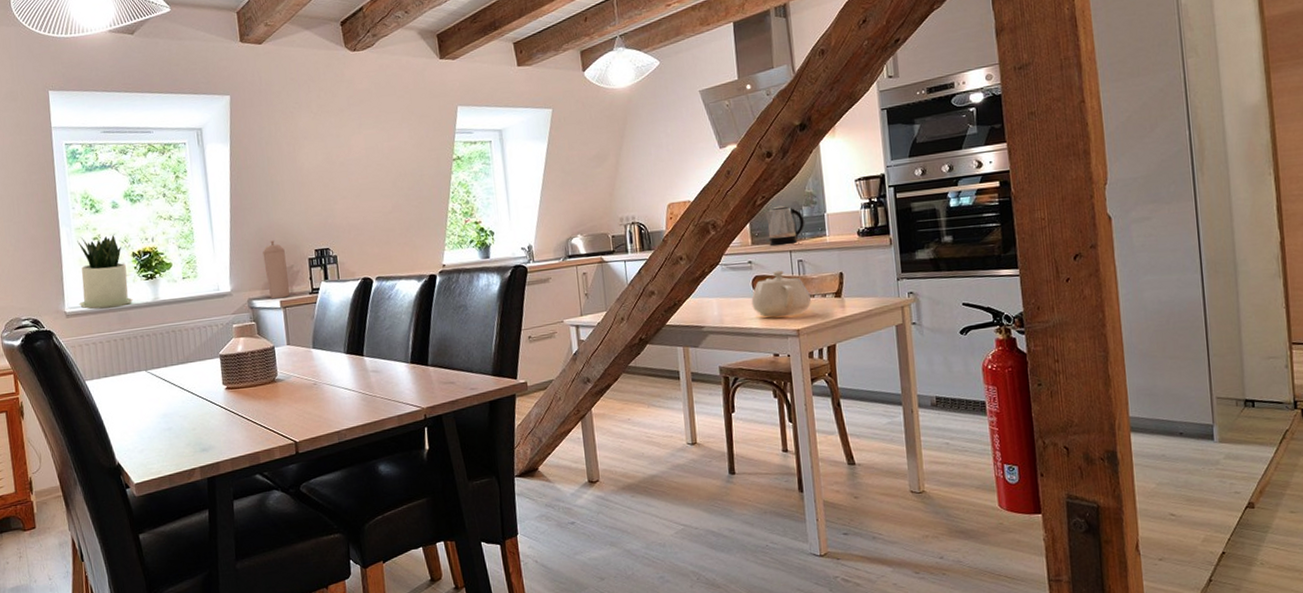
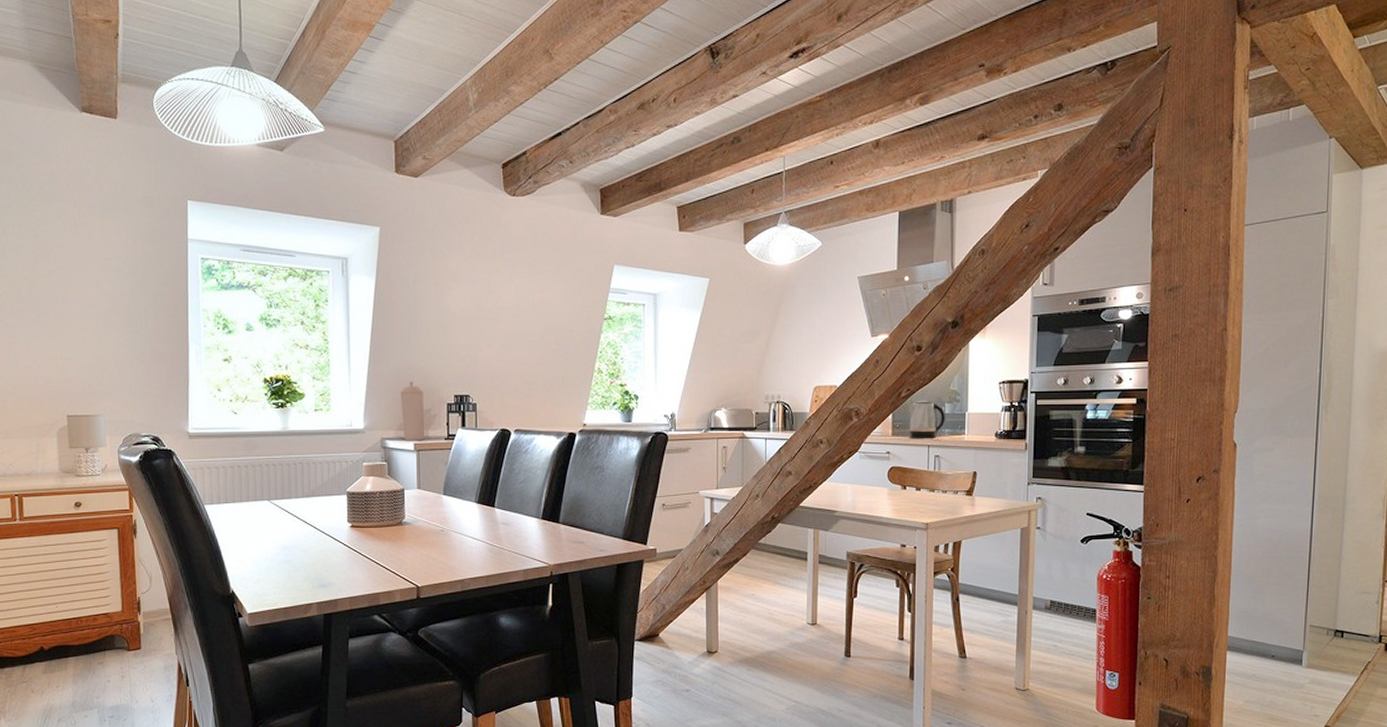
planter: present [77,234,133,310] -> none [203,357,261,434]
teapot: present [751,270,811,318] -> none [885,464,943,509]

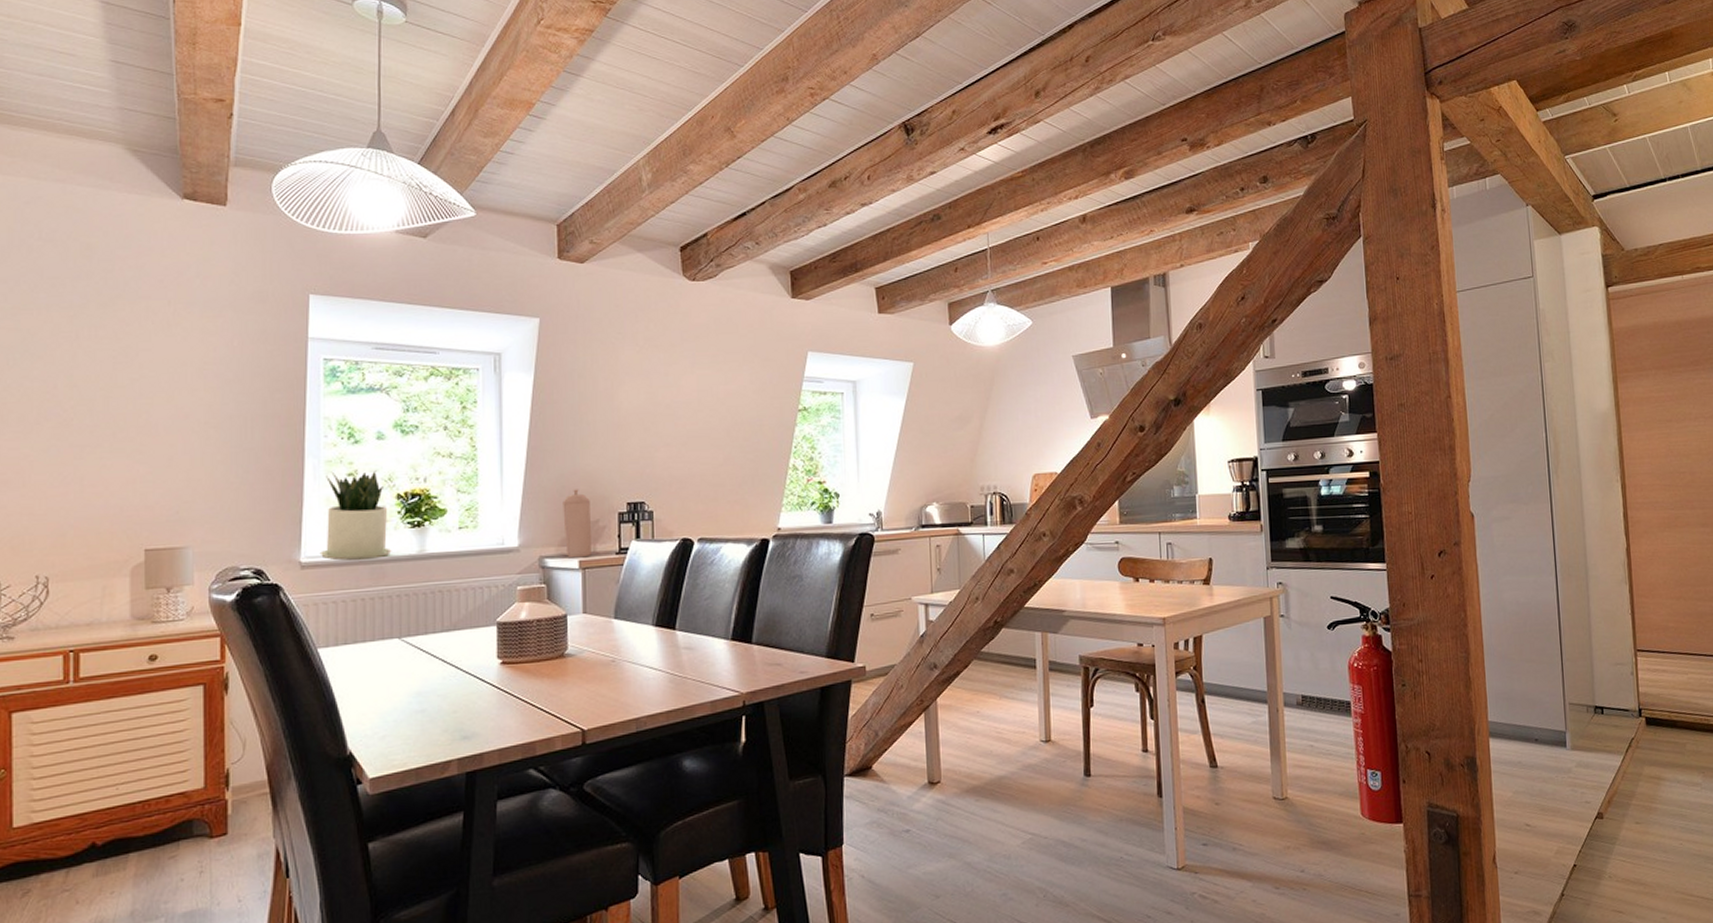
planter: none [203,357,261,434] -> present [319,471,392,561]
kettle: present [908,400,945,439] -> none [1134,483,1175,527]

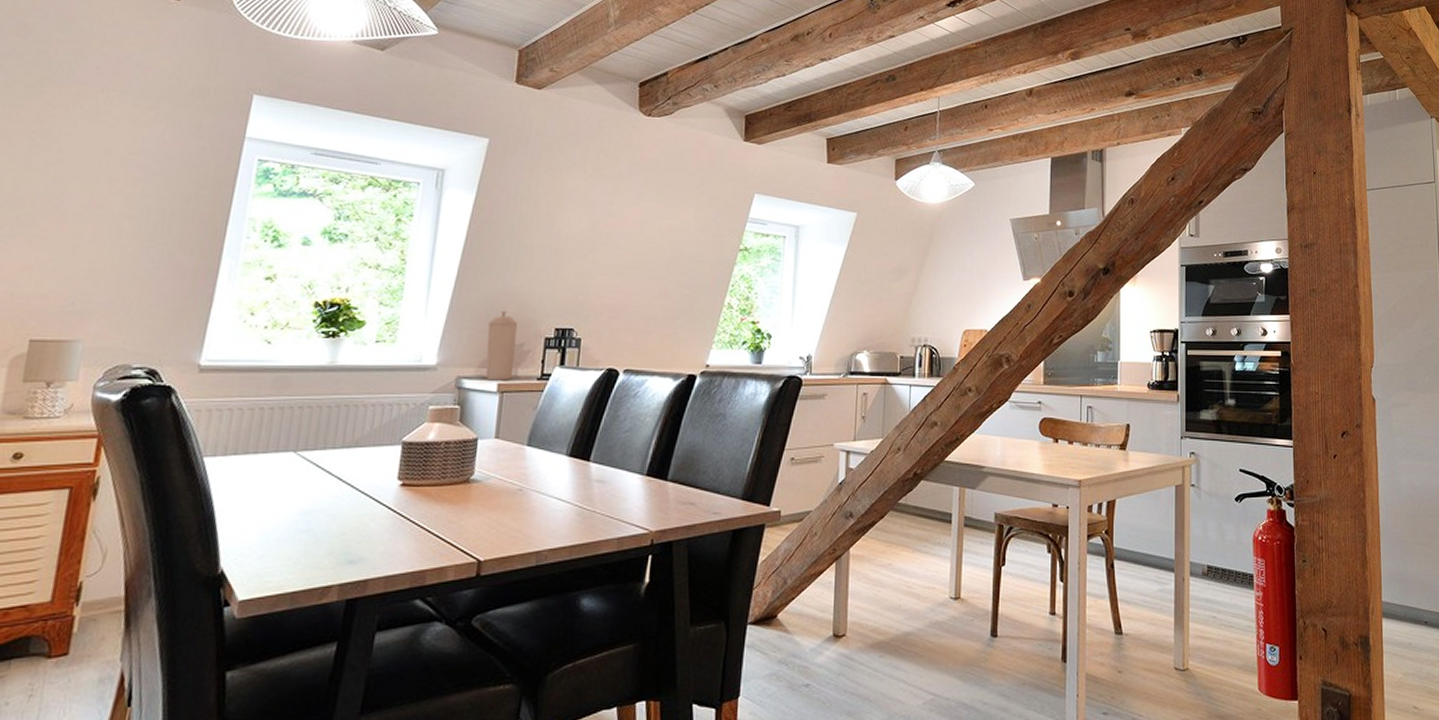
planter: present [319,471,392,561] -> none [222,275,302,368]

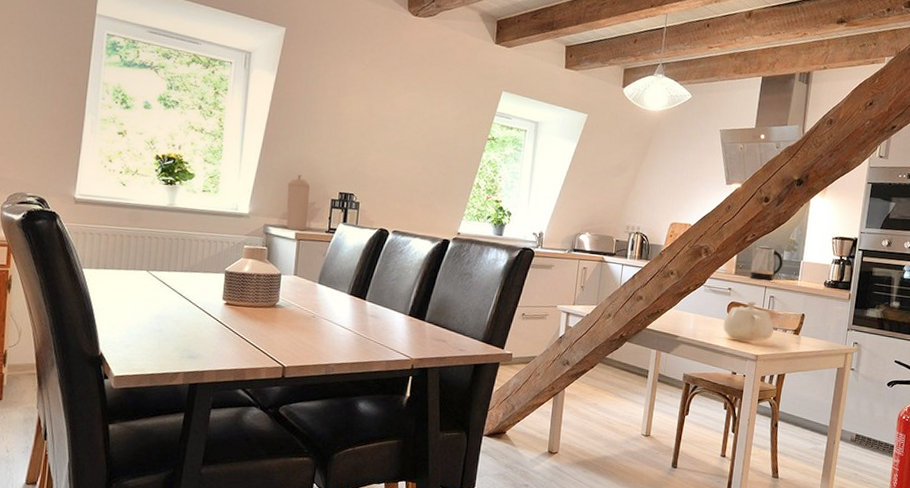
teapot: none [1036,415,1096,465] -> present [723,301,774,343]
kettle: none [1060,347,1097,389] -> present [749,245,783,282]

